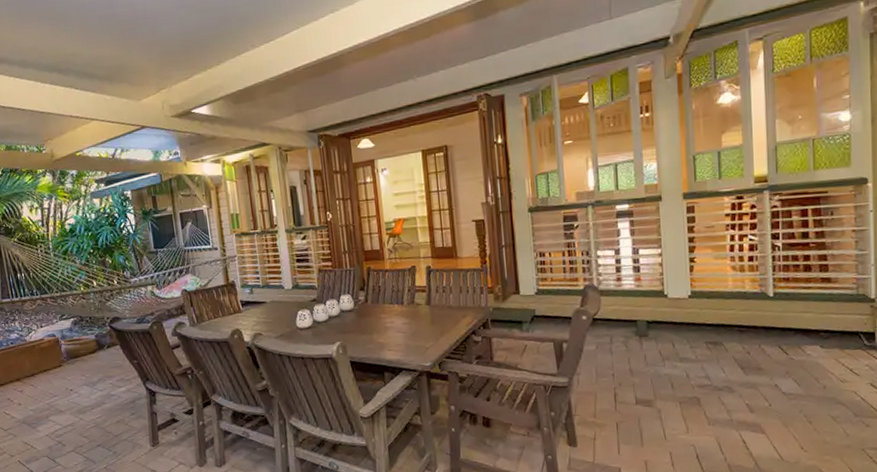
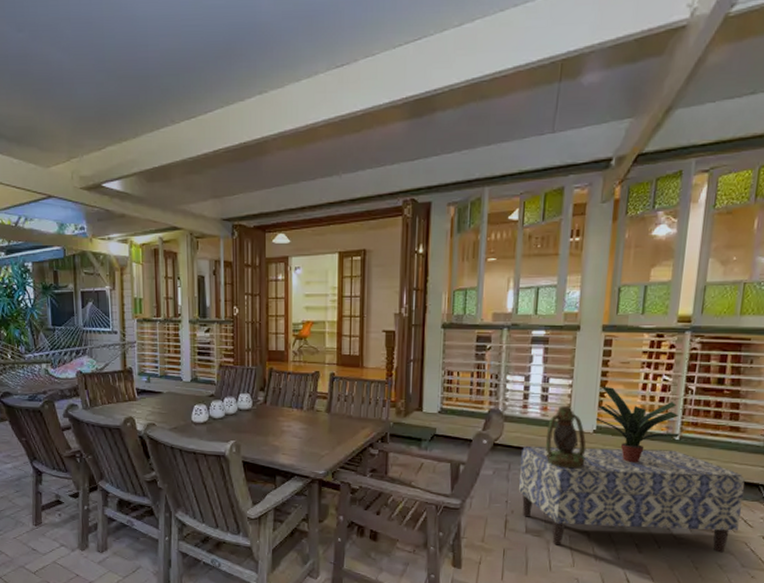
bench: none [620,307,846,414] -> present [518,447,745,553]
lantern: none [643,274,685,336] -> present [545,405,586,469]
potted plant: none [689,251,774,324] -> present [595,386,680,463]

